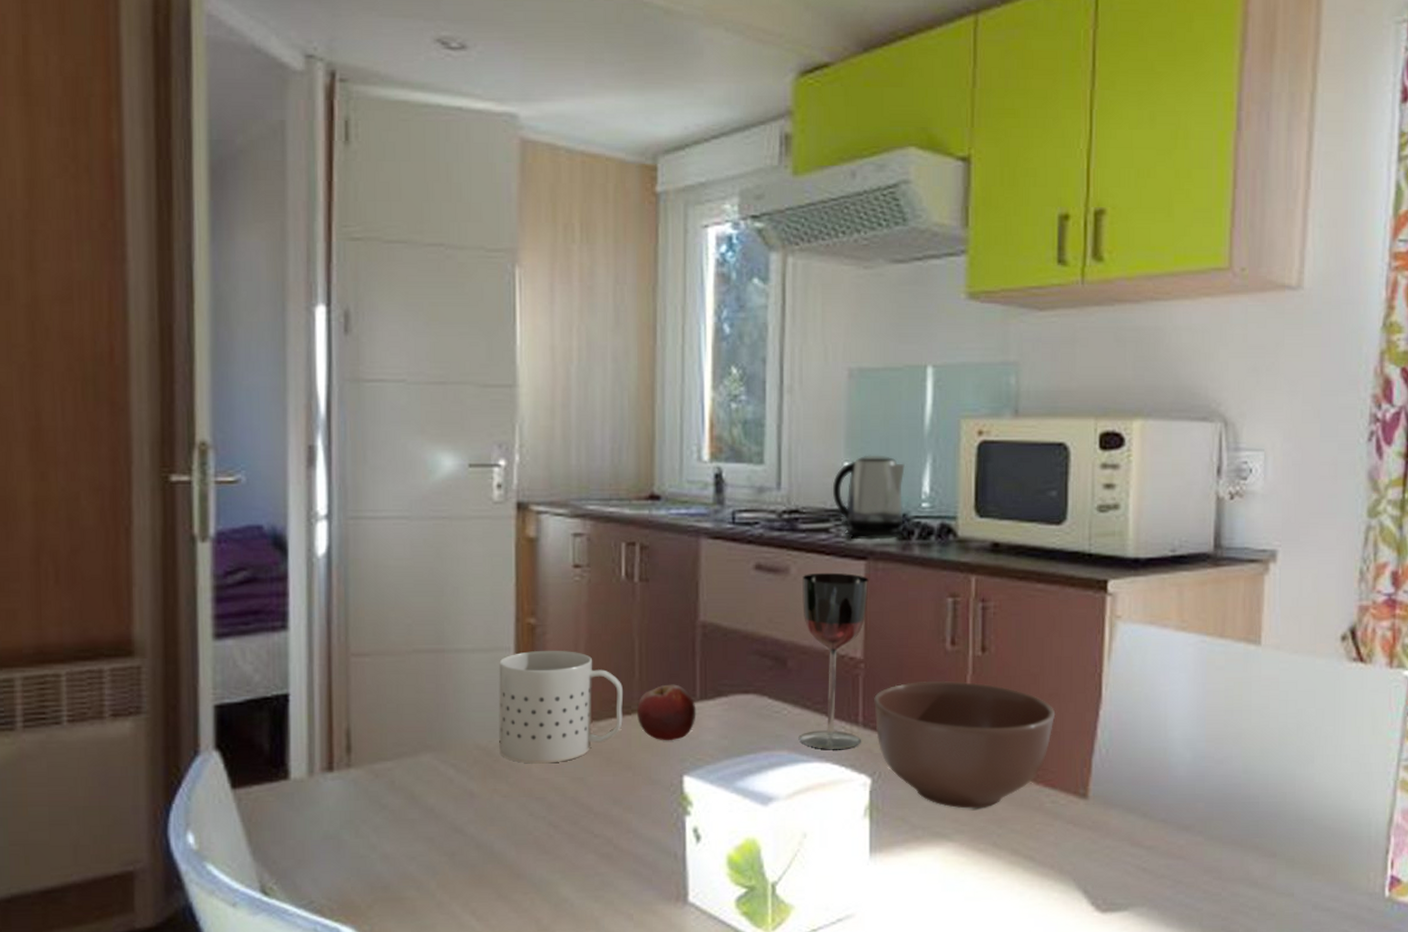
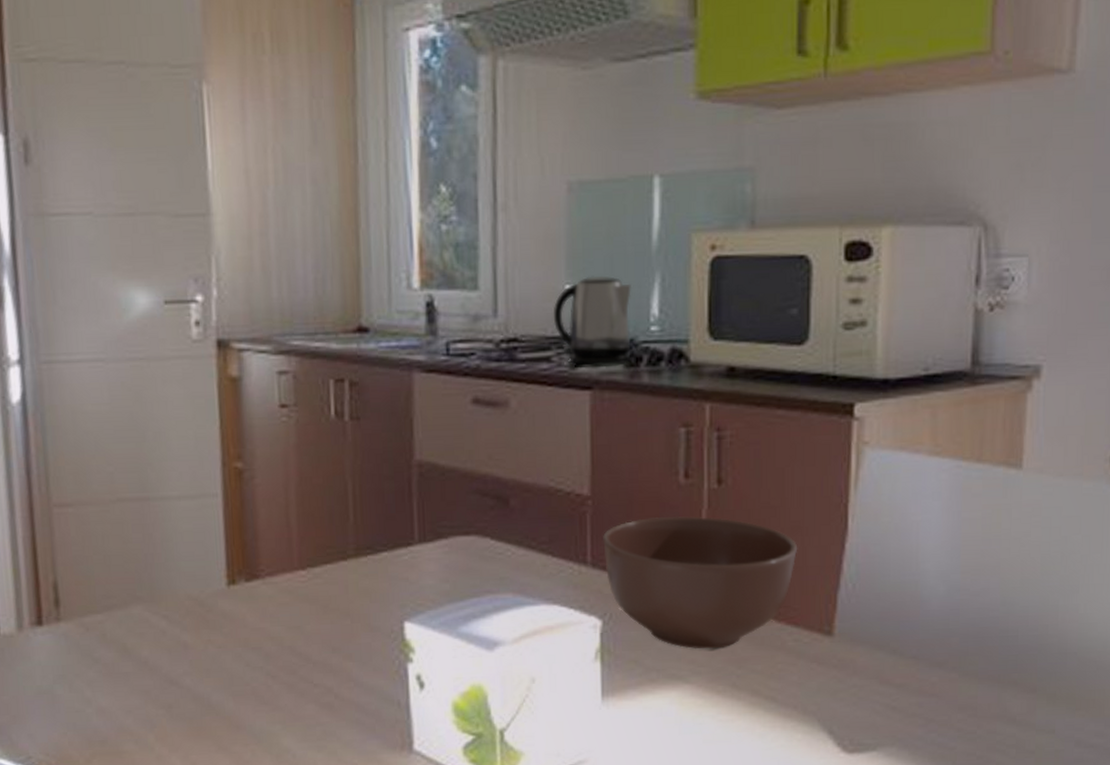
mug: present [498,650,624,764] -> none [206,495,339,613]
fruit: present [637,684,696,741] -> none [353,527,416,587]
wineglass: present [799,572,869,749] -> none [523,404,595,591]

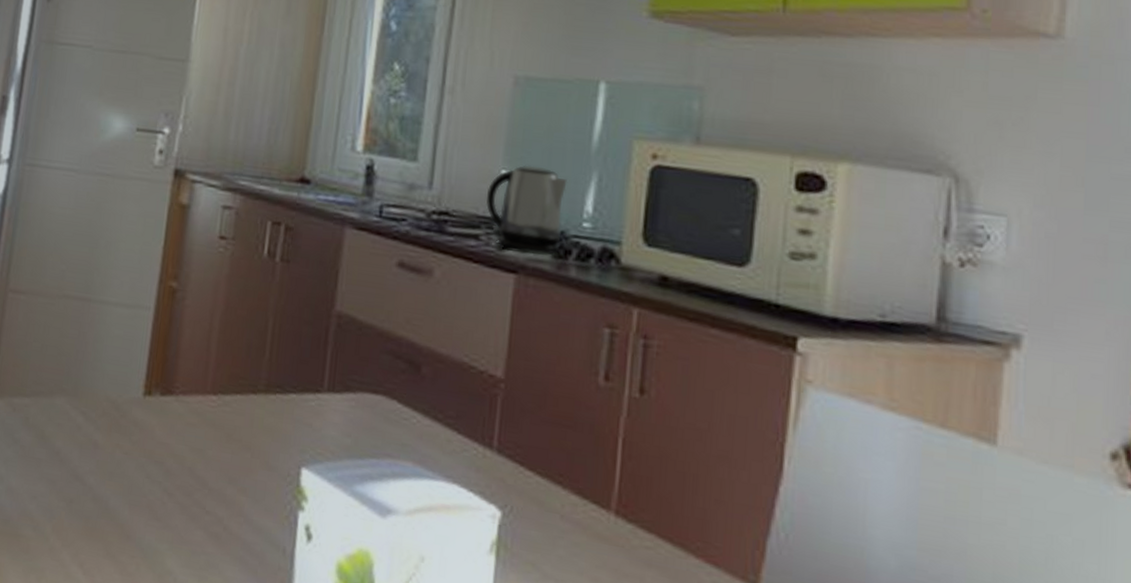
bowl: present [602,515,798,649] -> none [510,413,724,572]

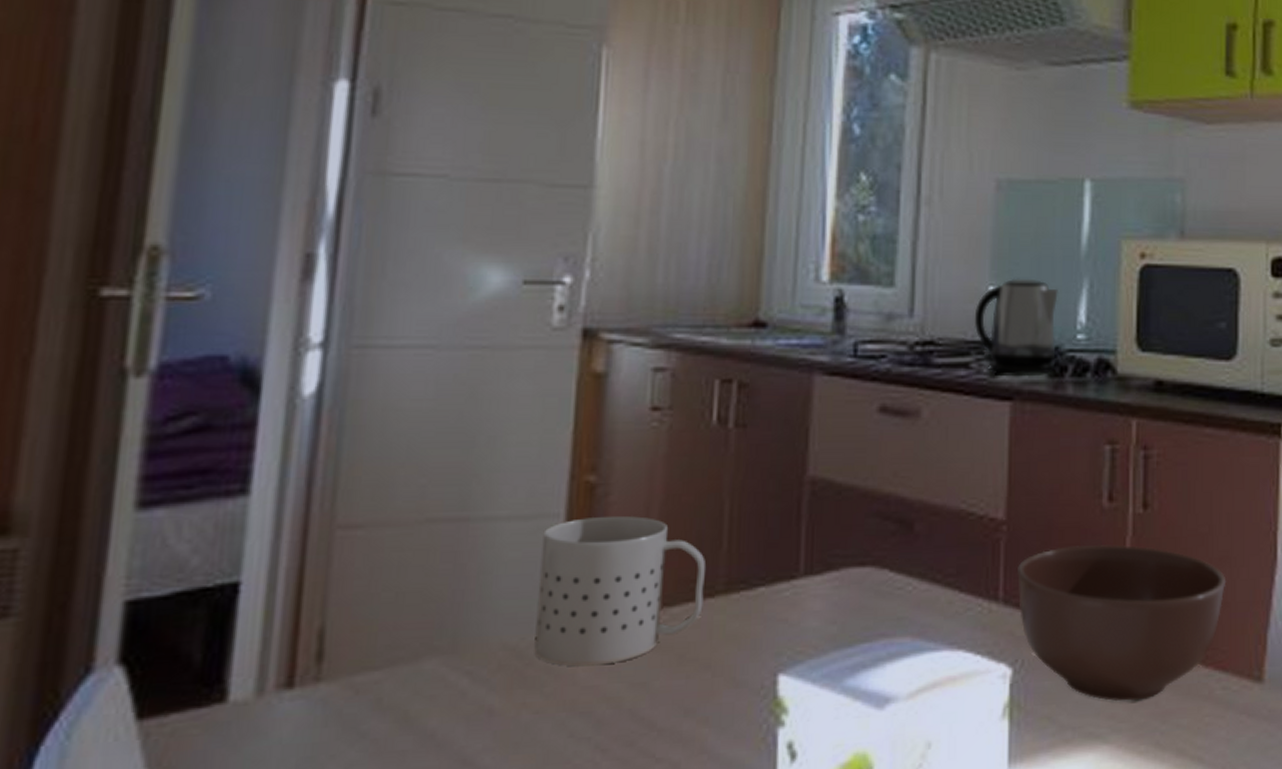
mug: none [127,313,253,430] -> present [534,515,707,667]
bowl: none [510,413,724,572] -> present [1016,544,1226,701]

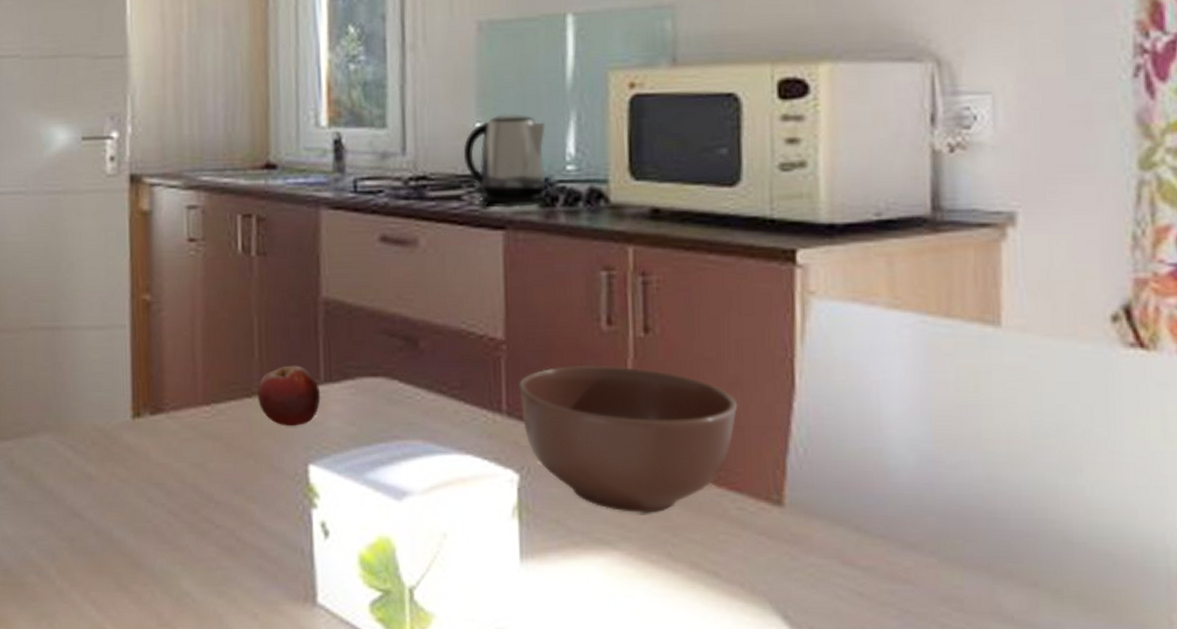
mug: present [534,515,707,667] -> none [114,328,243,448]
fruit: none [722,556,799,630] -> present [258,365,321,427]

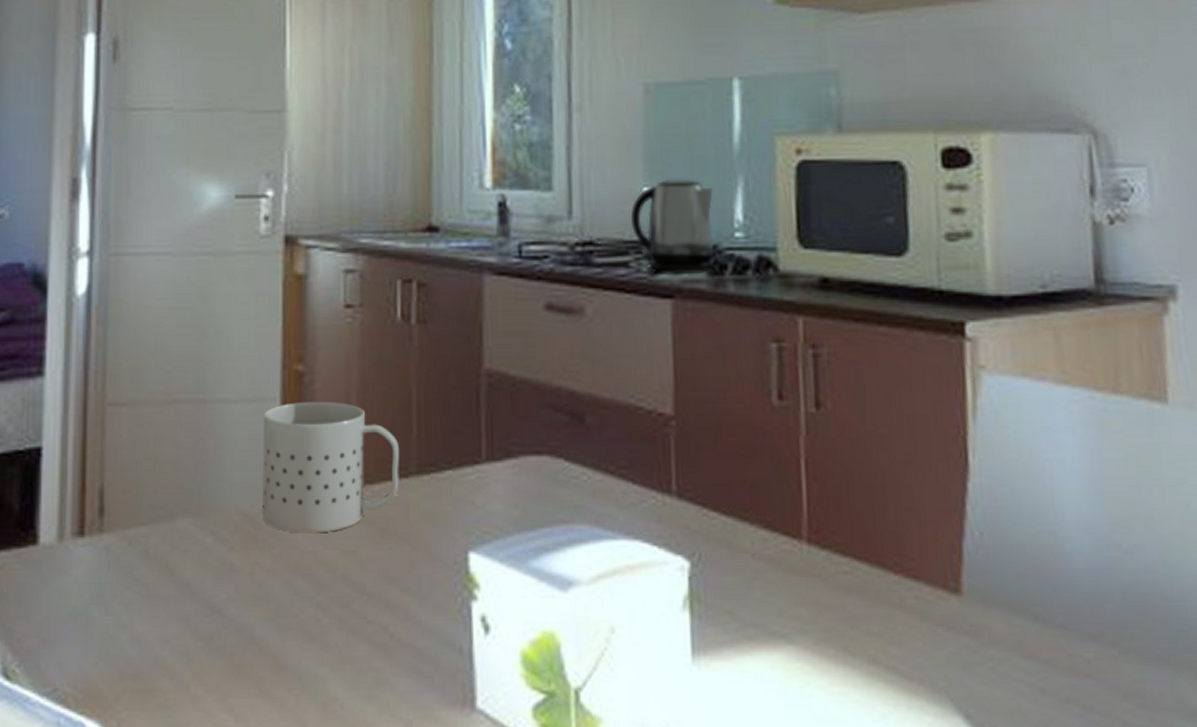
mug: none [114,328,243,448] -> present [262,401,400,533]
fruit: present [258,365,321,427] -> none [415,442,482,510]
bowl: present [518,364,738,513] -> none [688,442,912,603]

